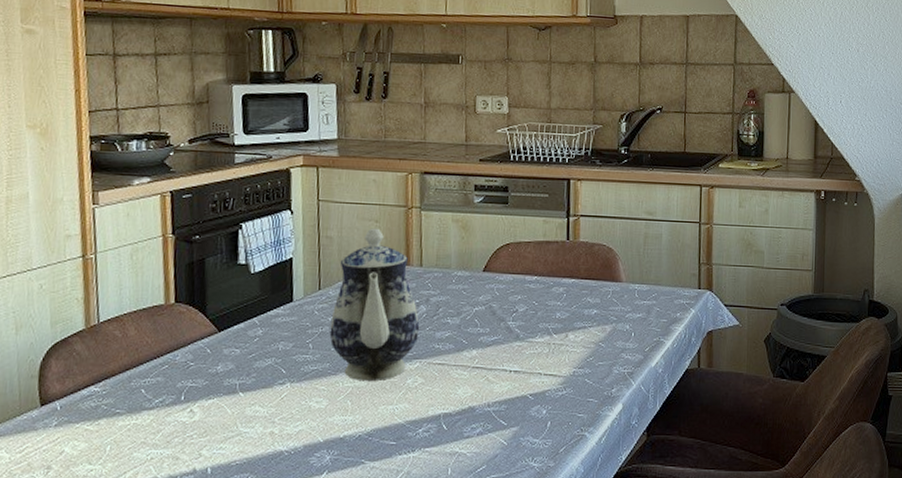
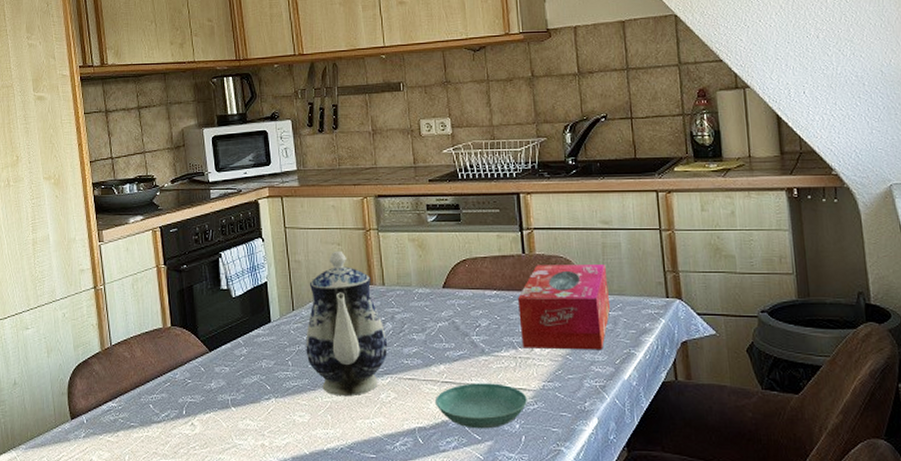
saucer: none [463,369,557,415] -> present [434,383,527,429]
tissue box: none [557,252,646,338] -> present [518,265,611,350]

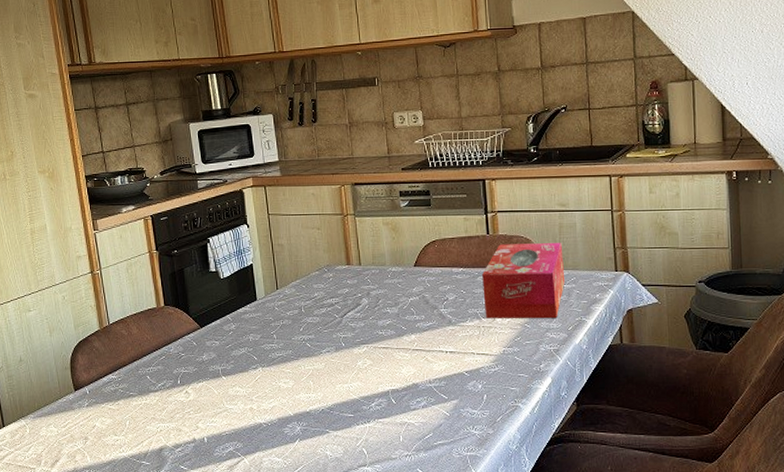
teapot: present [306,250,388,395] -> none [289,234,364,364]
saucer: present [434,383,527,429] -> none [406,350,489,390]

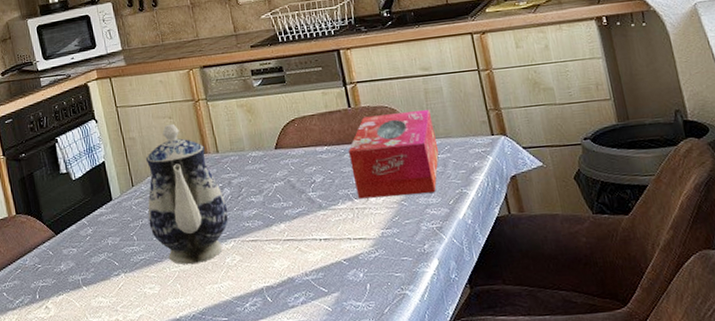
teapot: none [289,234,364,364] -> present [145,123,229,264]

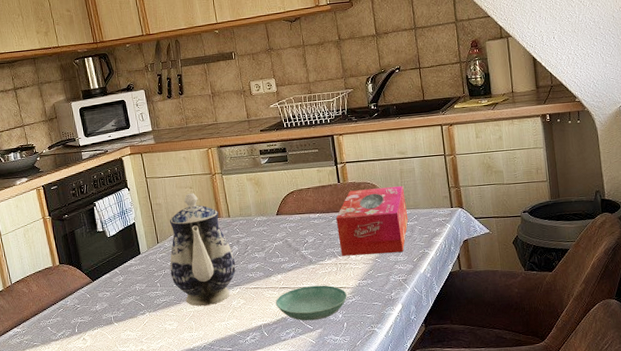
saucer: none [278,235,368,282] -> present [275,285,347,321]

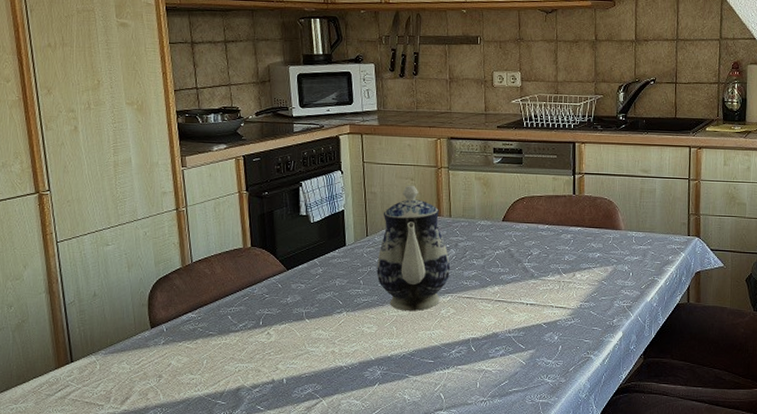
saucer: present [275,285,347,321] -> none [488,302,566,340]
tissue box: present [336,186,409,256] -> none [565,204,642,277]

